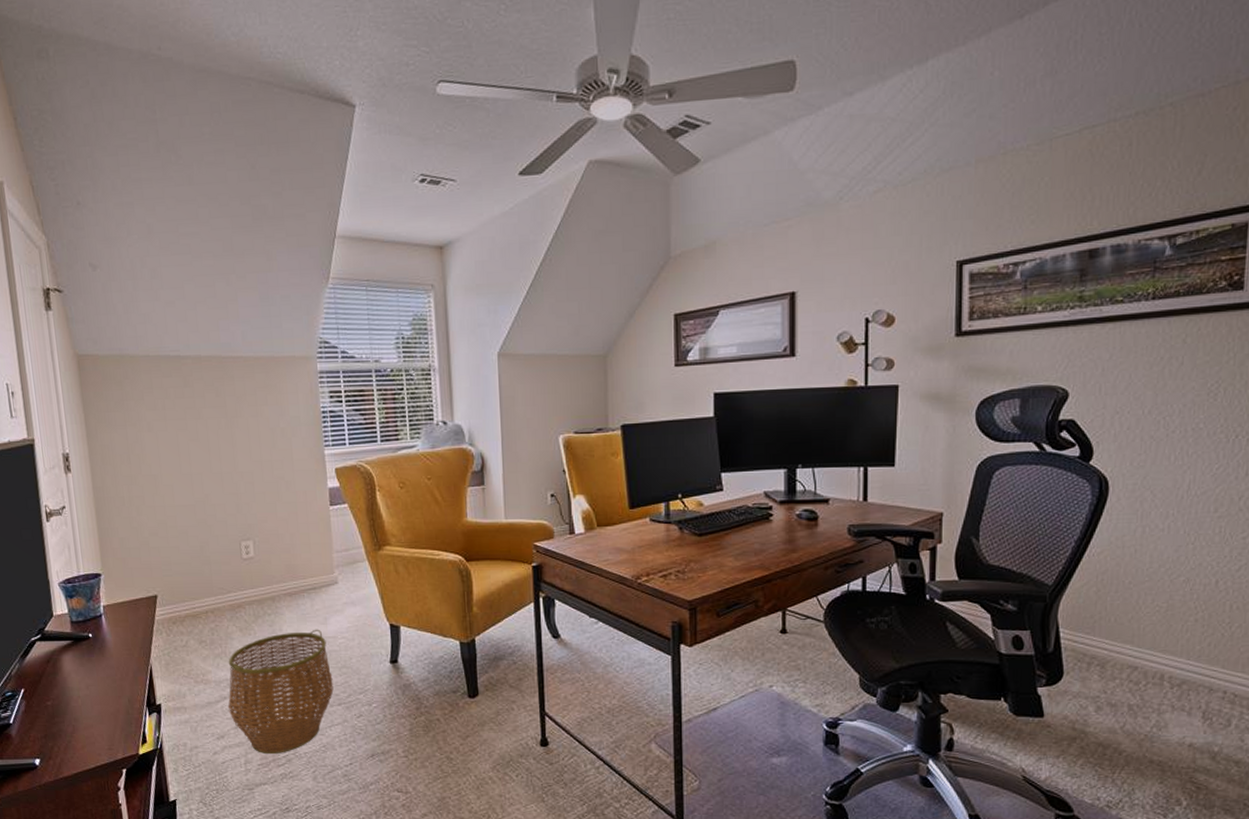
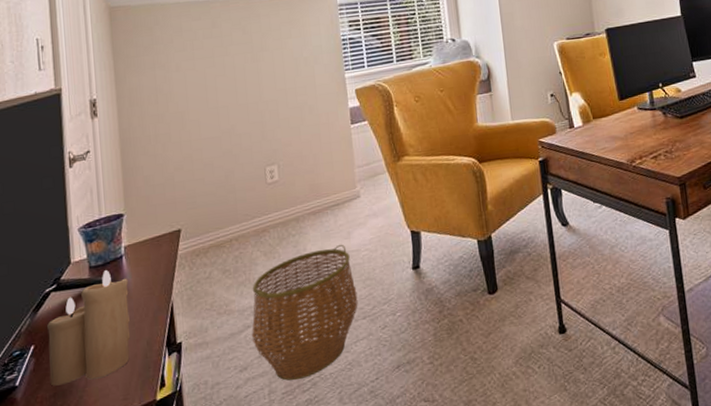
candle: none [34,627,113,728] -> present [46,270,131,386]

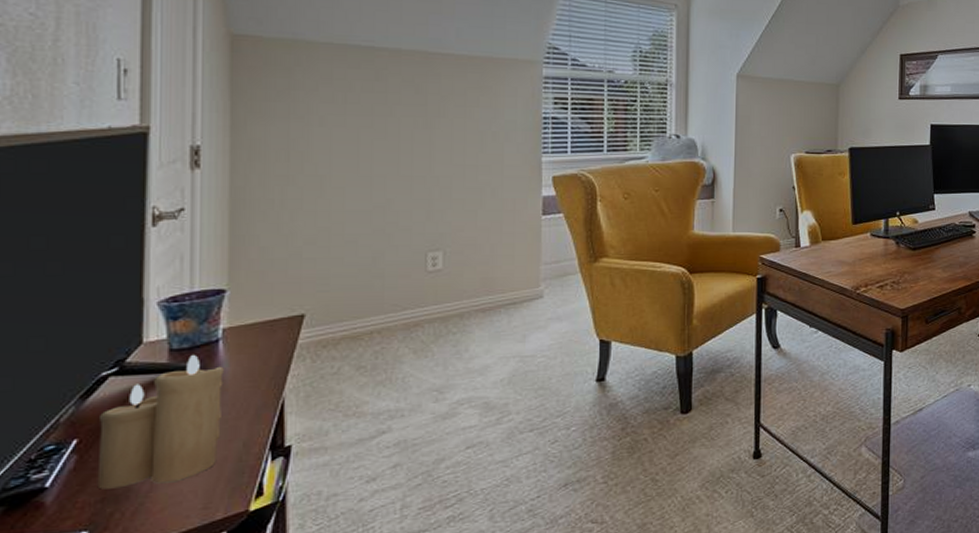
basket: present [251,244,358,381] -> none [385,347,526,495]

